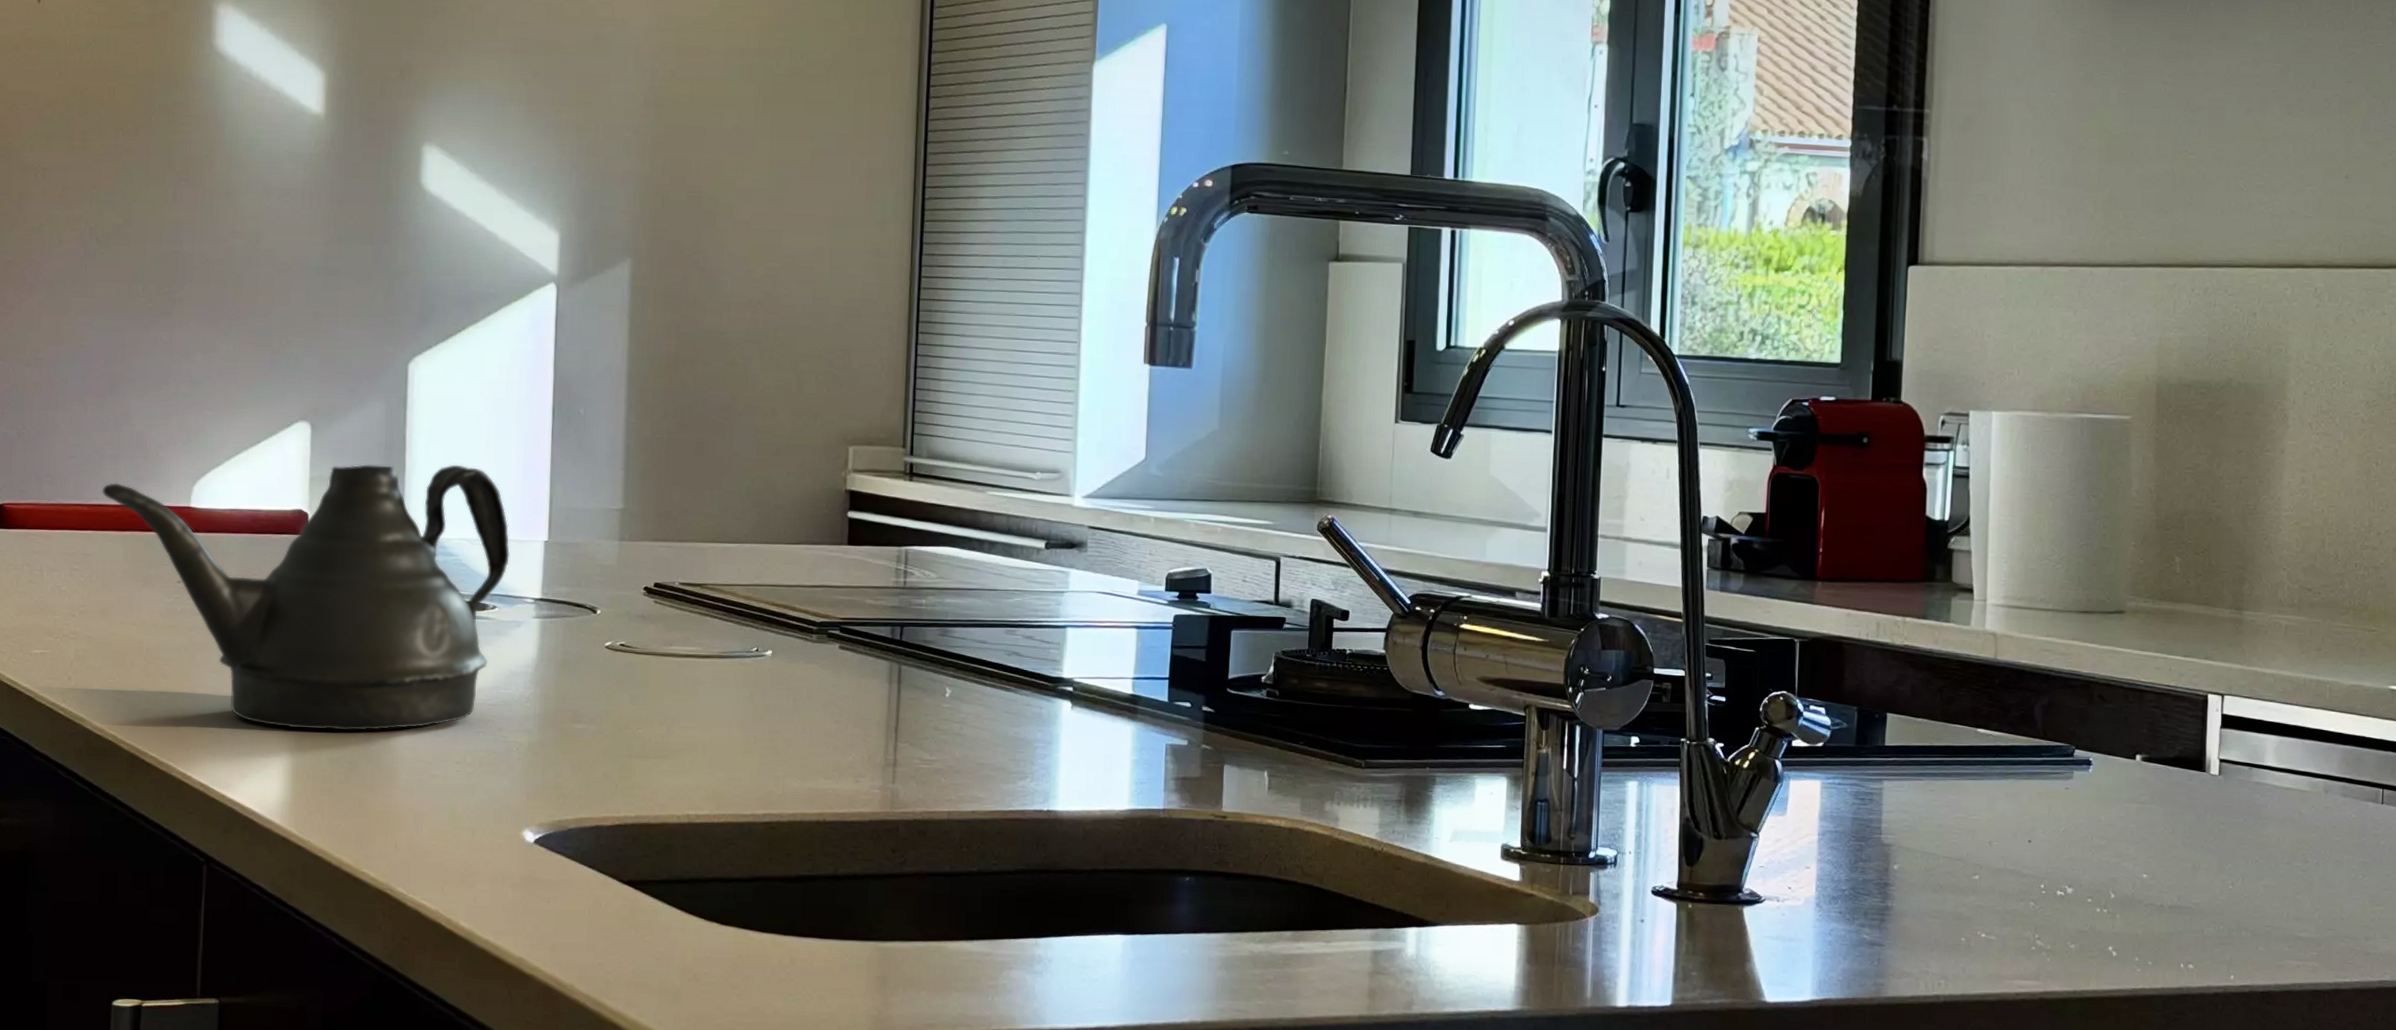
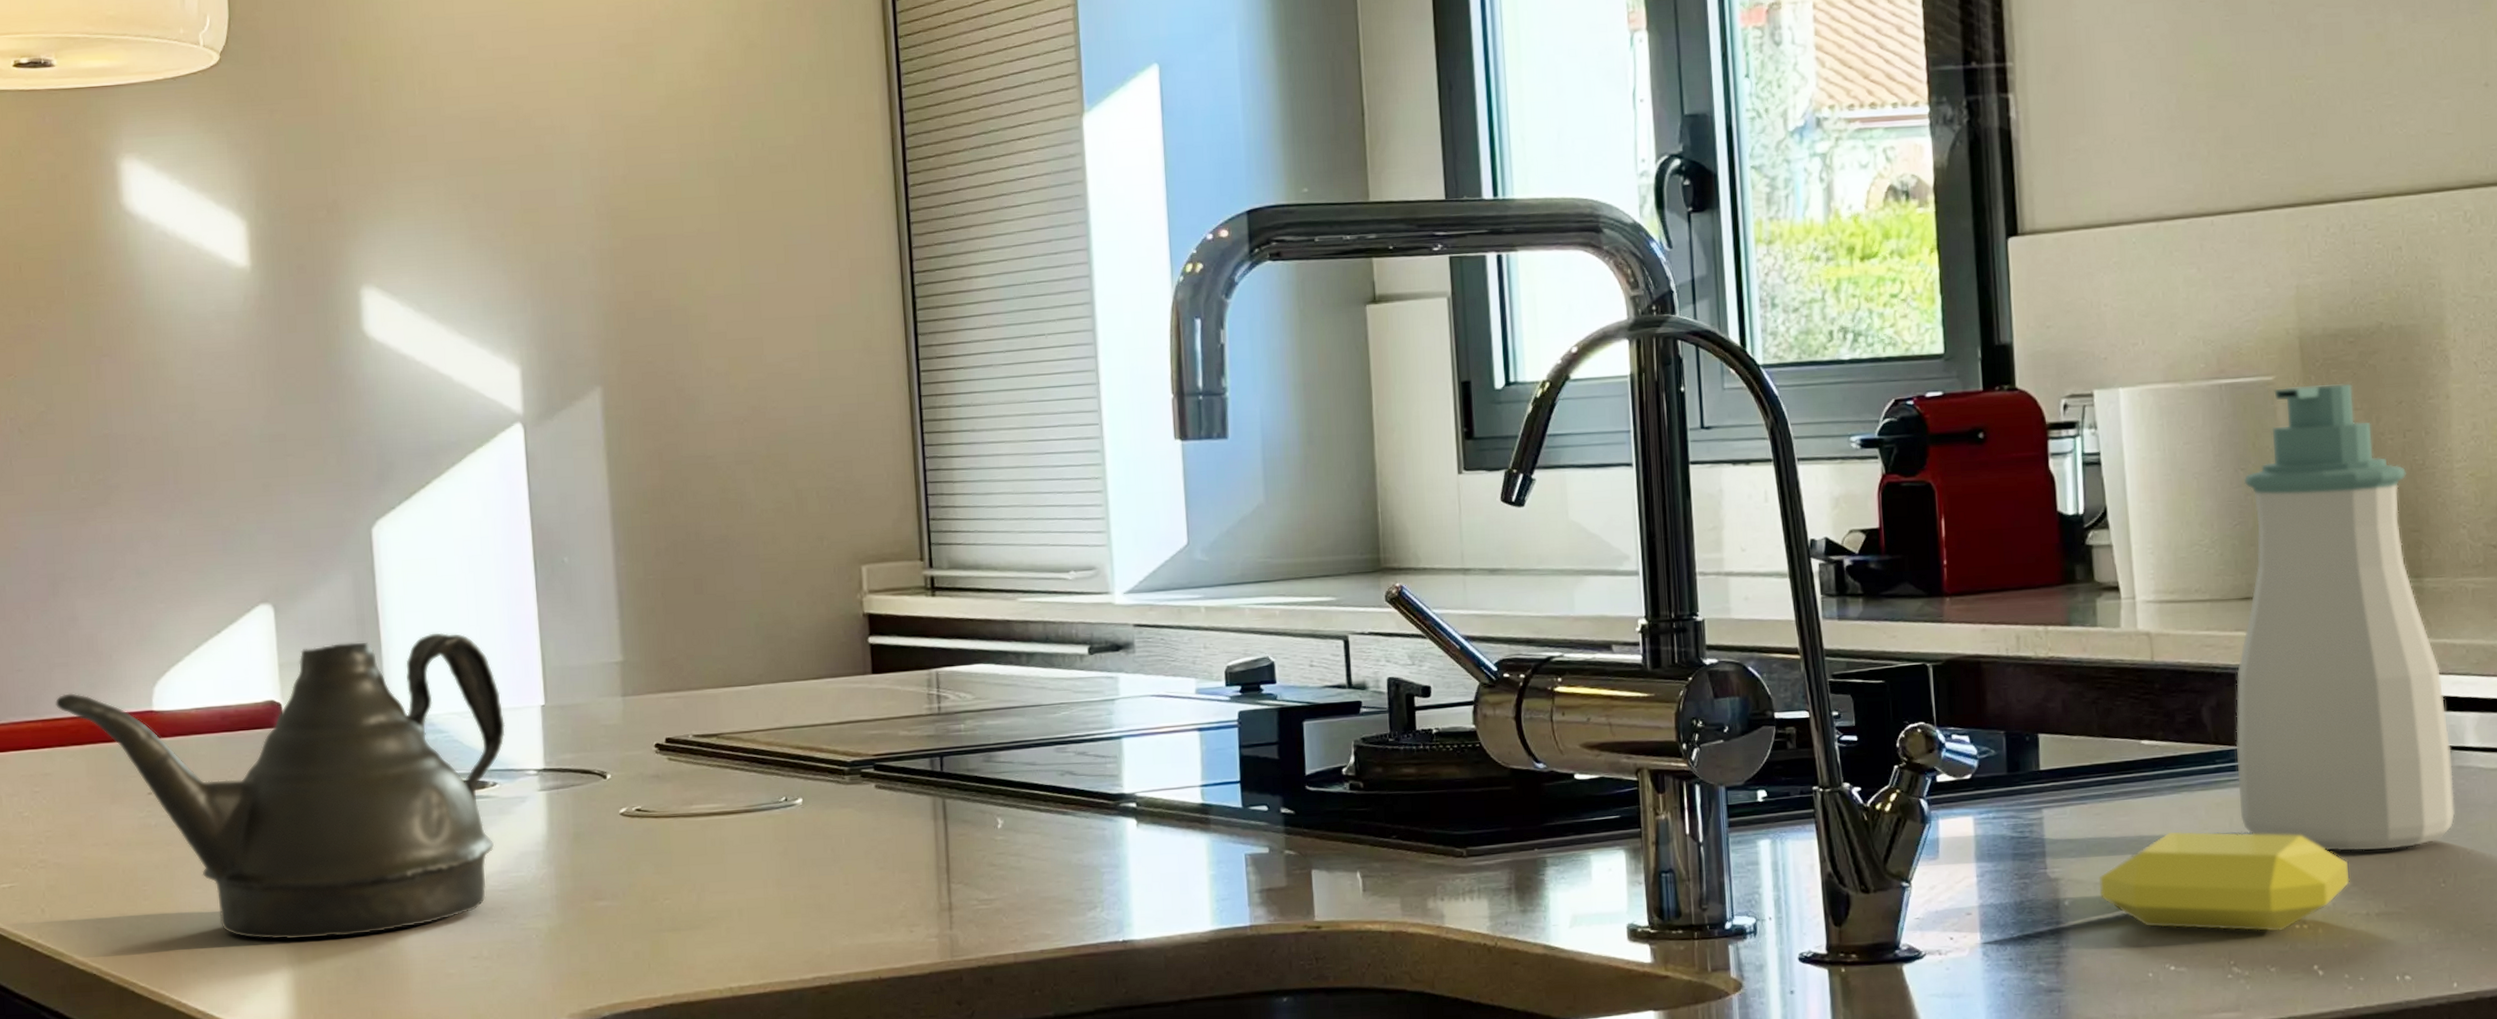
soap bar: none [1927,813,2149,913] -> present [2099,831,2350,932]
soap bottle: none [2058,427,2251,850] -> present [2235,383,2455,851]

